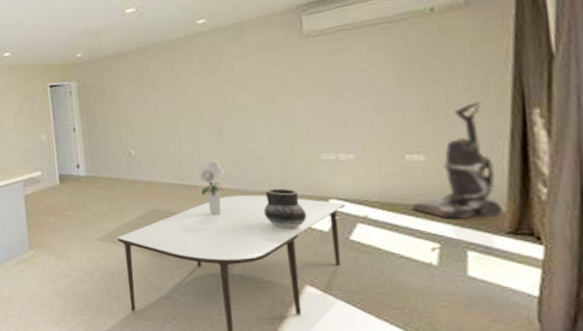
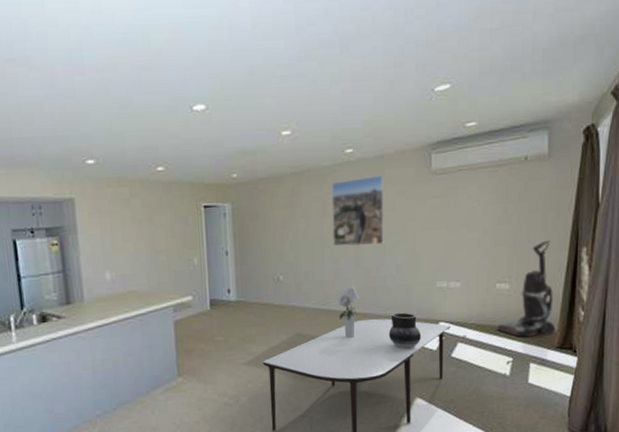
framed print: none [183,42,251,119] -> present [331,174,385,247]

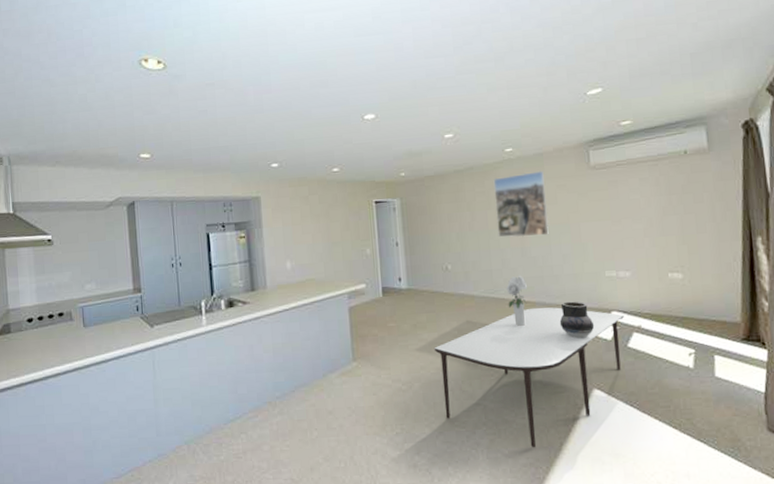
vacuum cleaner: present [497,240,556,338] -> none [674,230,739,329]

